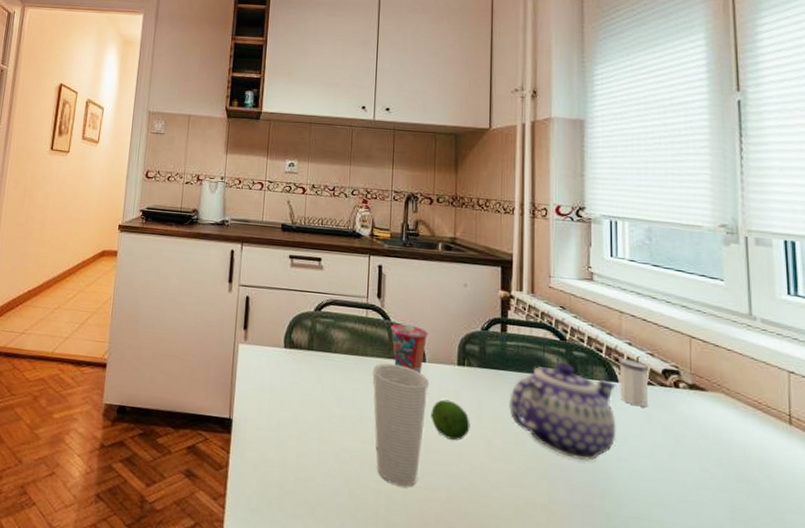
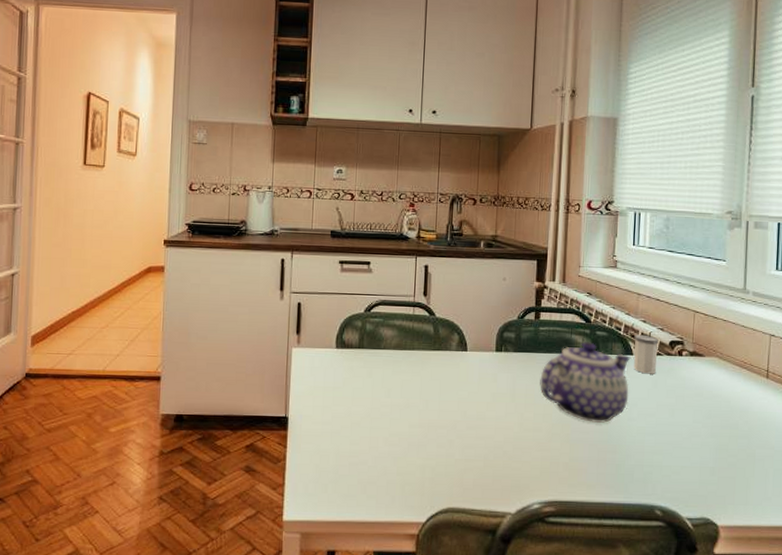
cup: present [372,363,428,487] -> none [419,355,469,460]
cup: present [390,323,428,373] -> none [435,318,470,361]
fruit: present [431,399,470,441] -> none [471,382,506,417]

